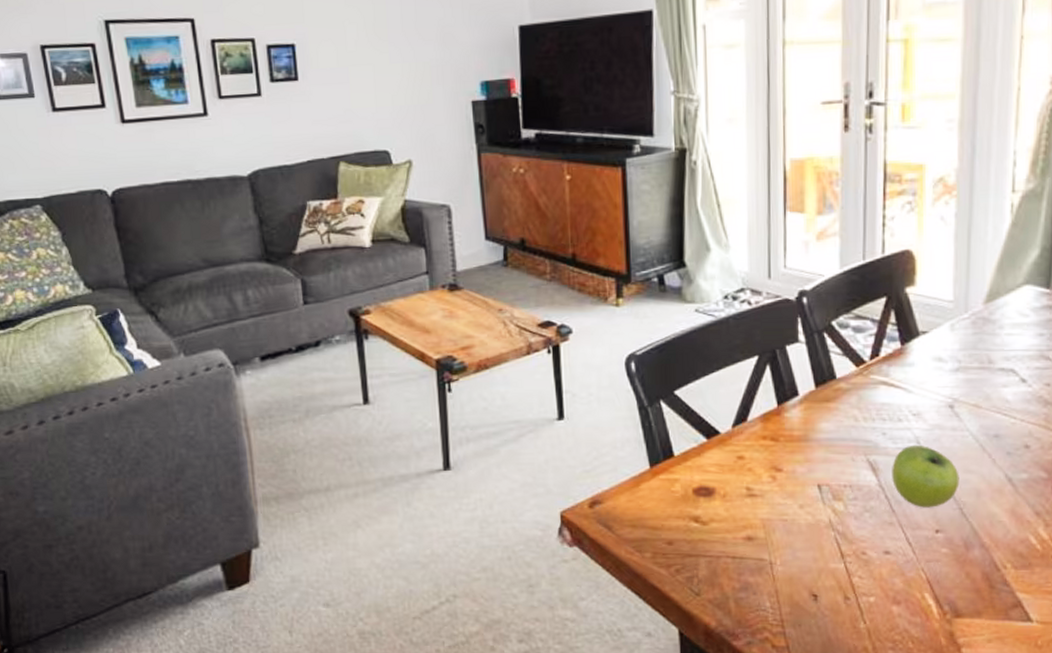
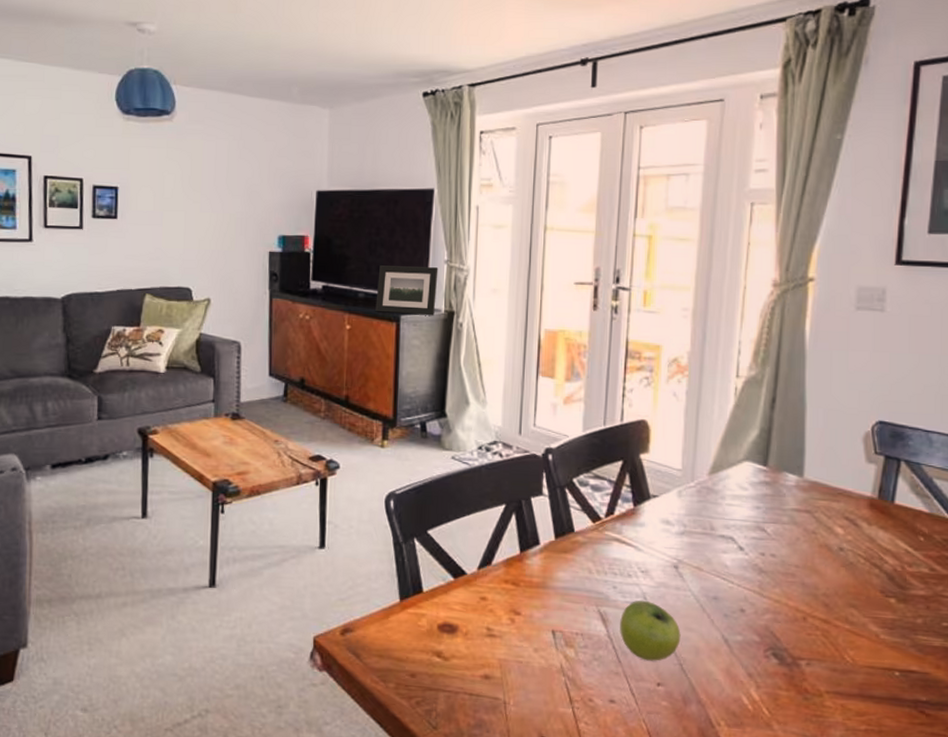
picture frame: none [596,100,665,158] -> present [375,265,439,316]

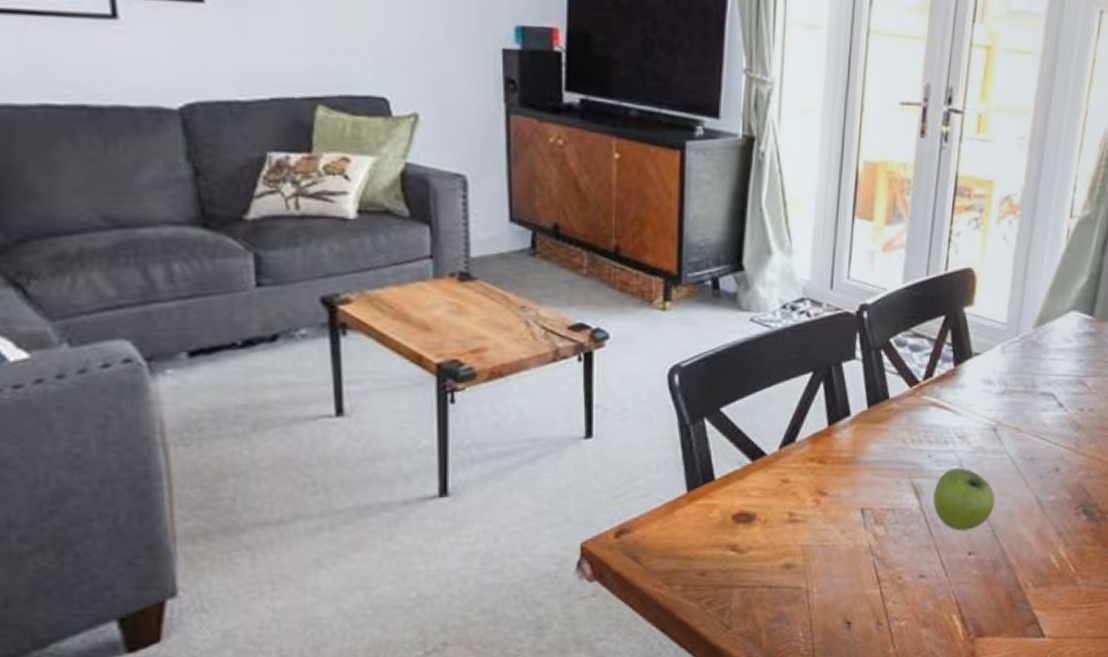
picture frame: present [375,265,439,316] -> none [653,73,735,142]

